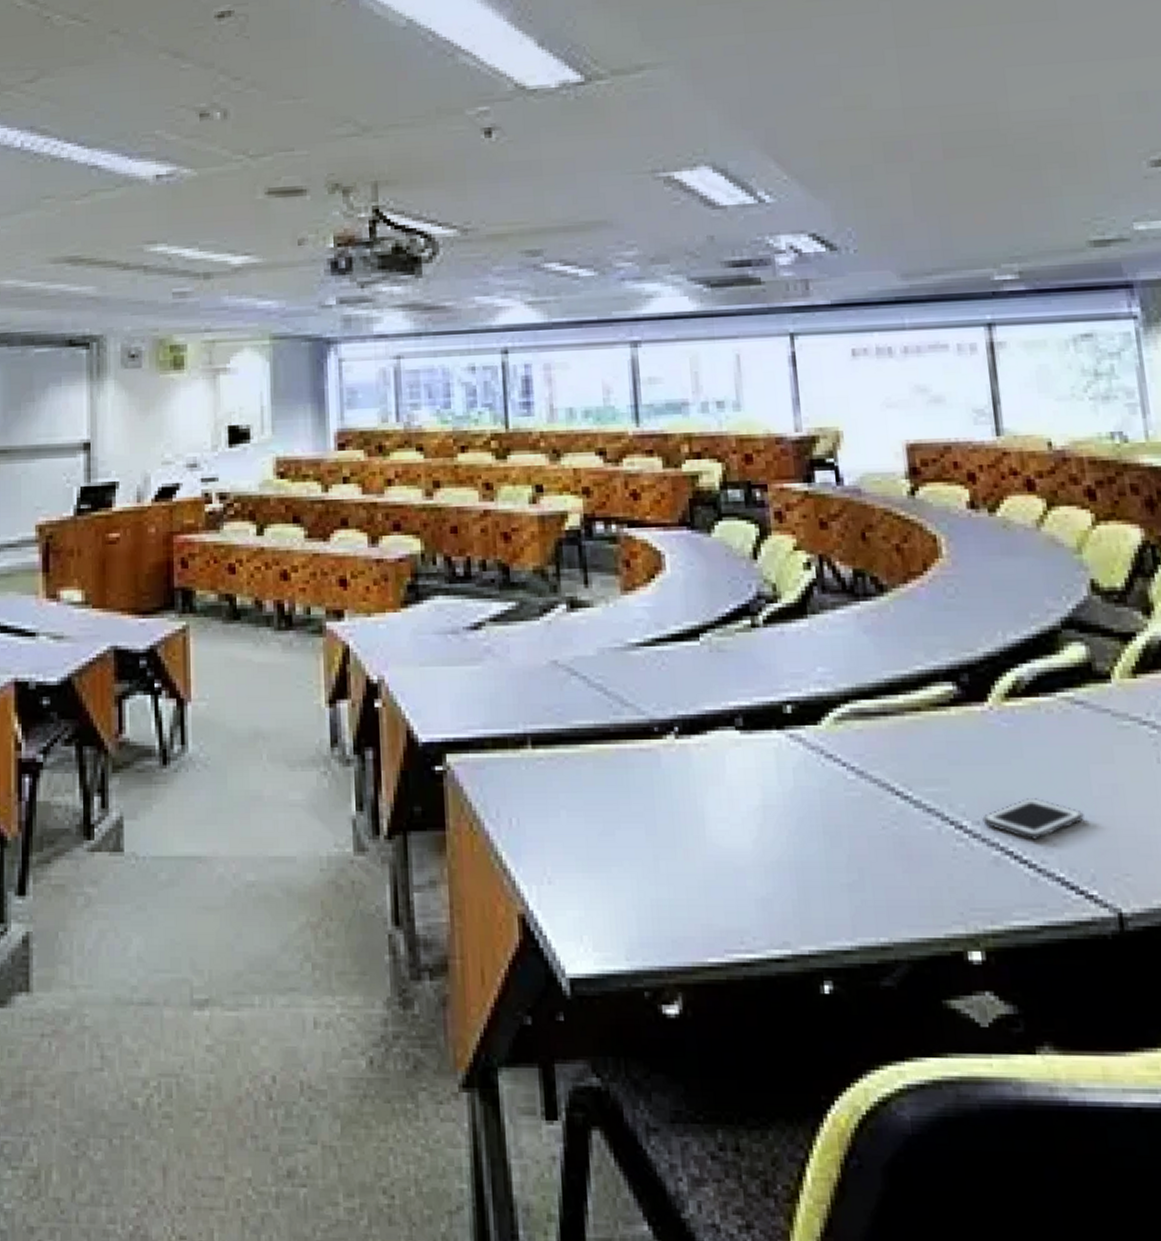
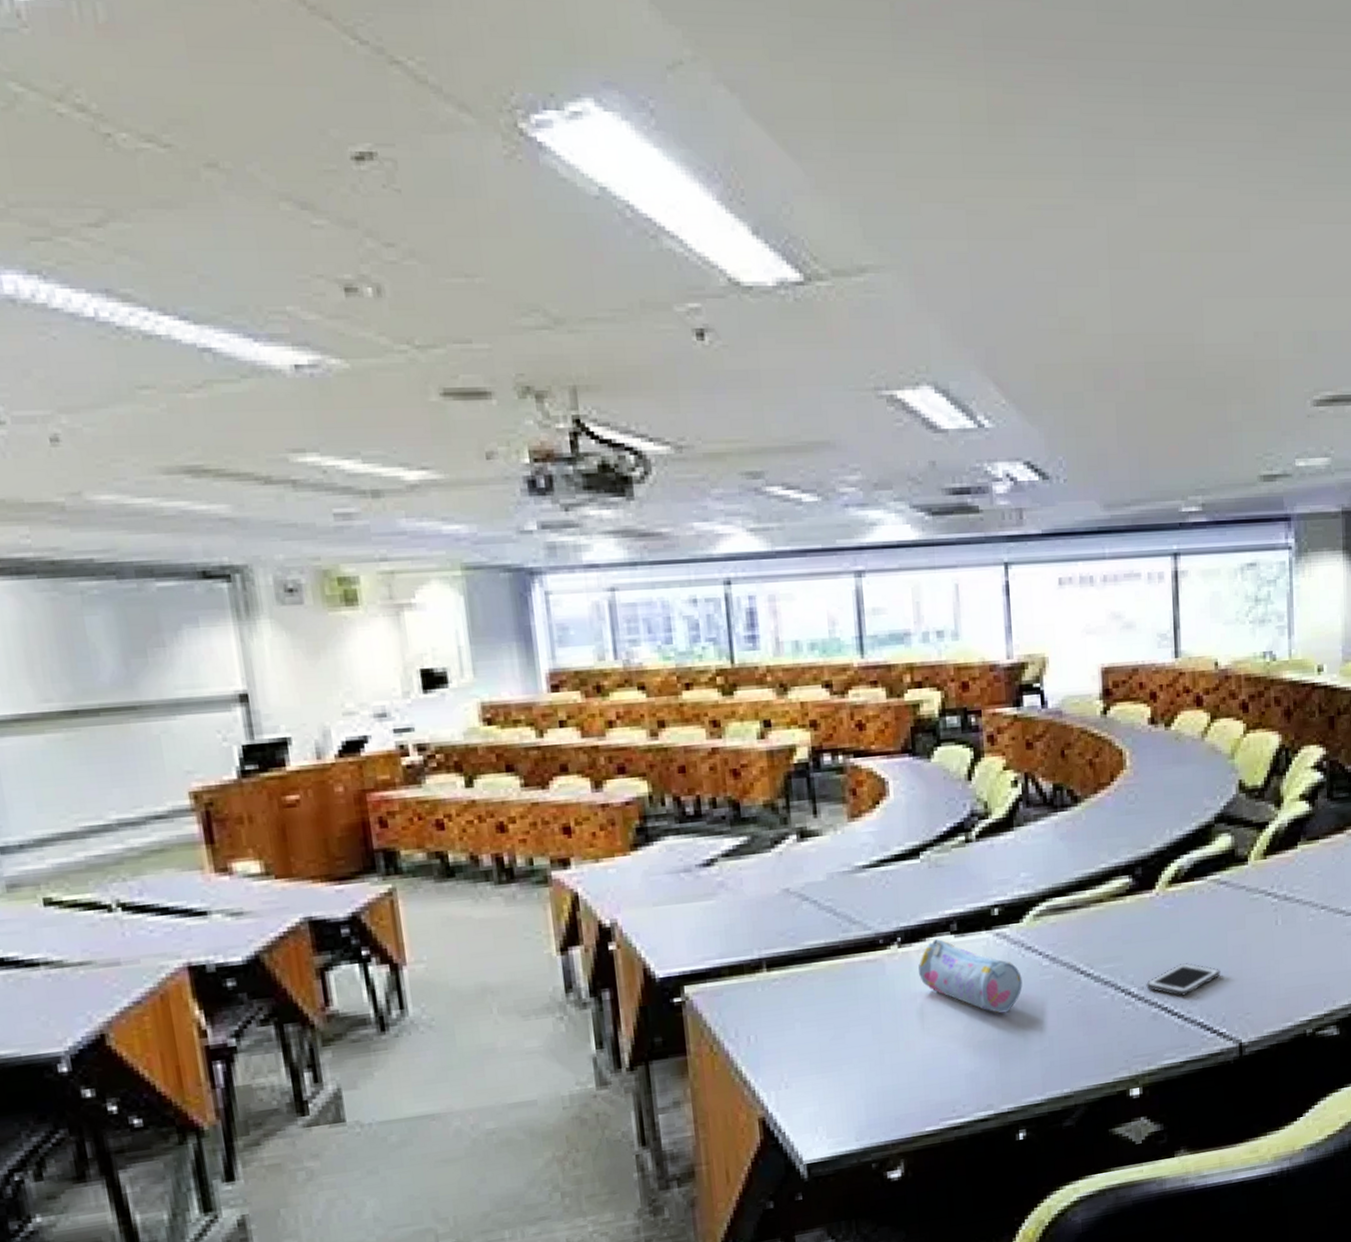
pencil case: none [699,734,823,831] -> present [918,939,1023,1014]

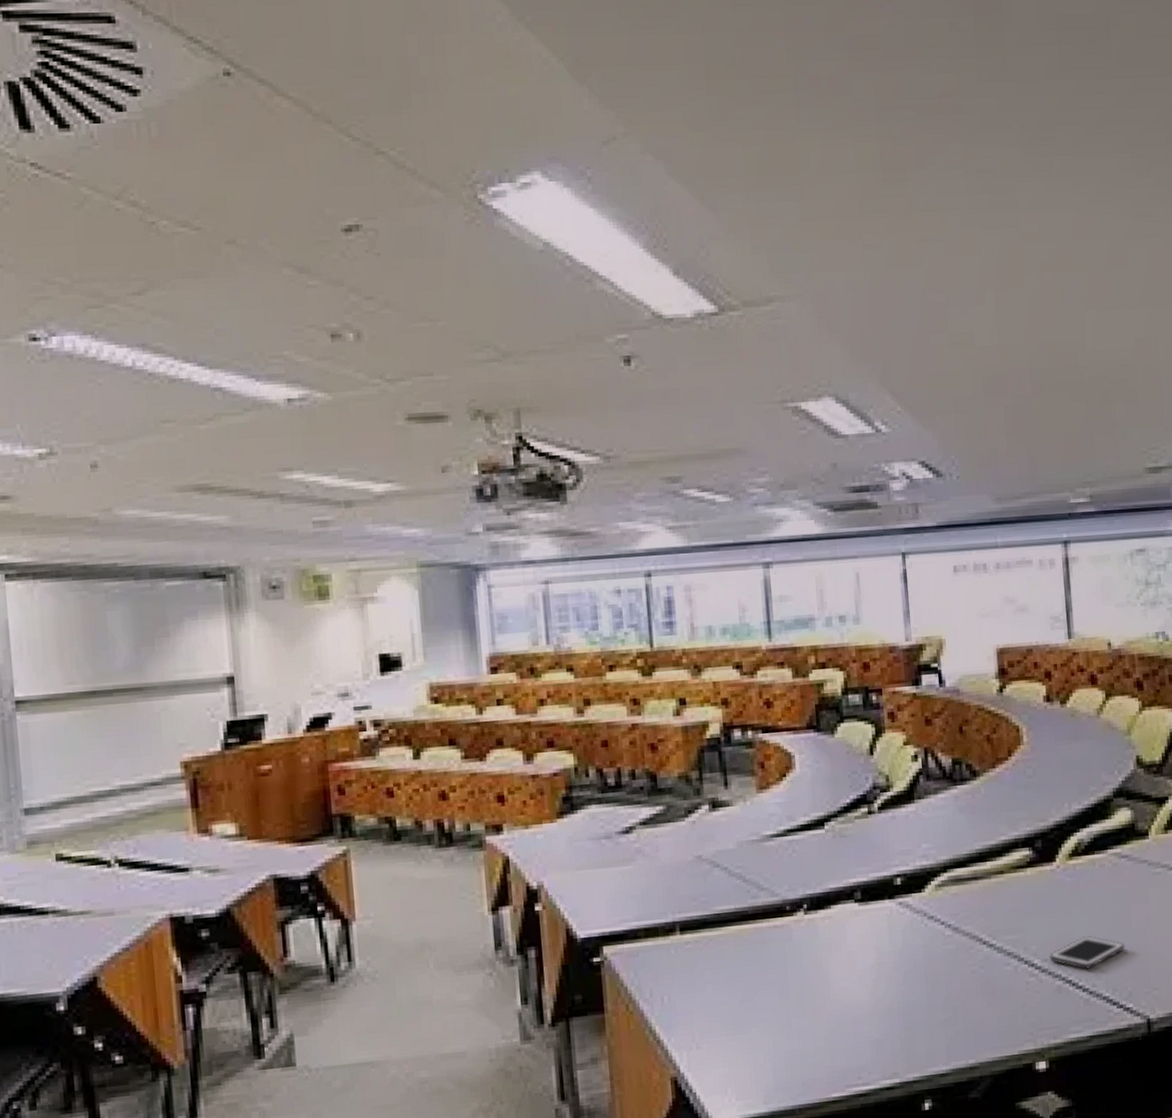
pencil case: present [918,939,1023,1014] -> none [824,907,926,982]

